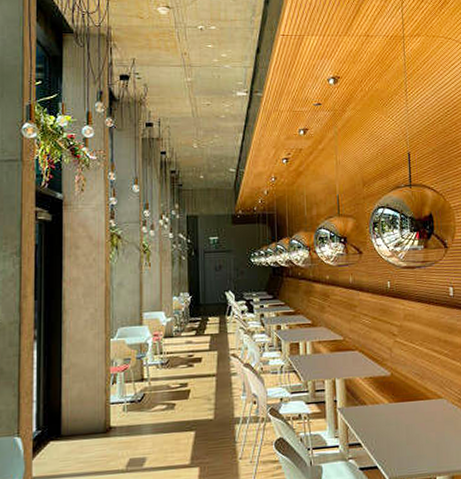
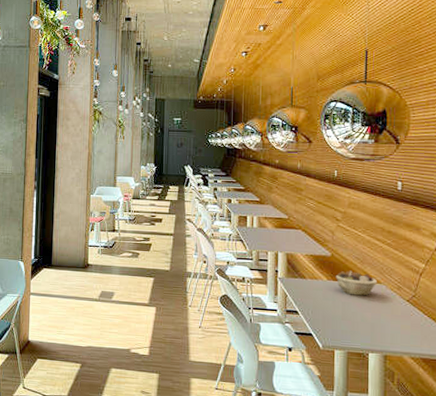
succulent planter: none [396,388,439,416] -> present [335,270,378,296]

